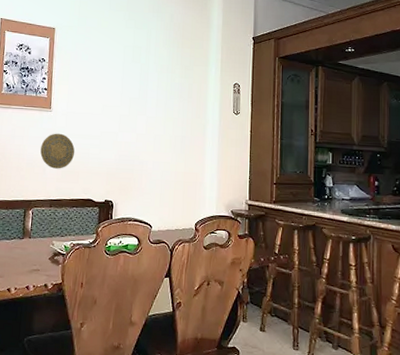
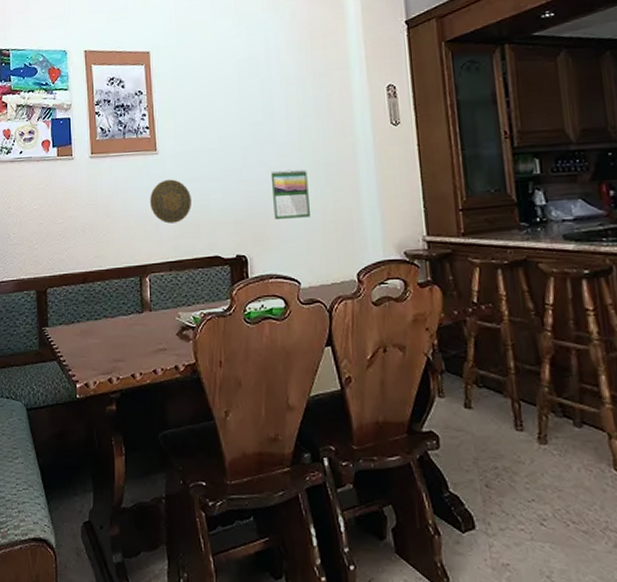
calendar: none [138,137,167,176] -> present [270,169,310,219]

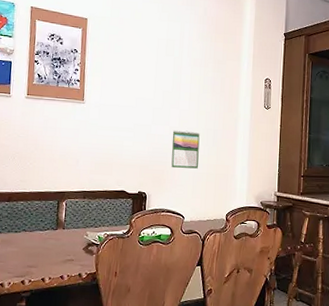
decorative plate: present [150,179,192,224] -> none [73,125,109,161]

